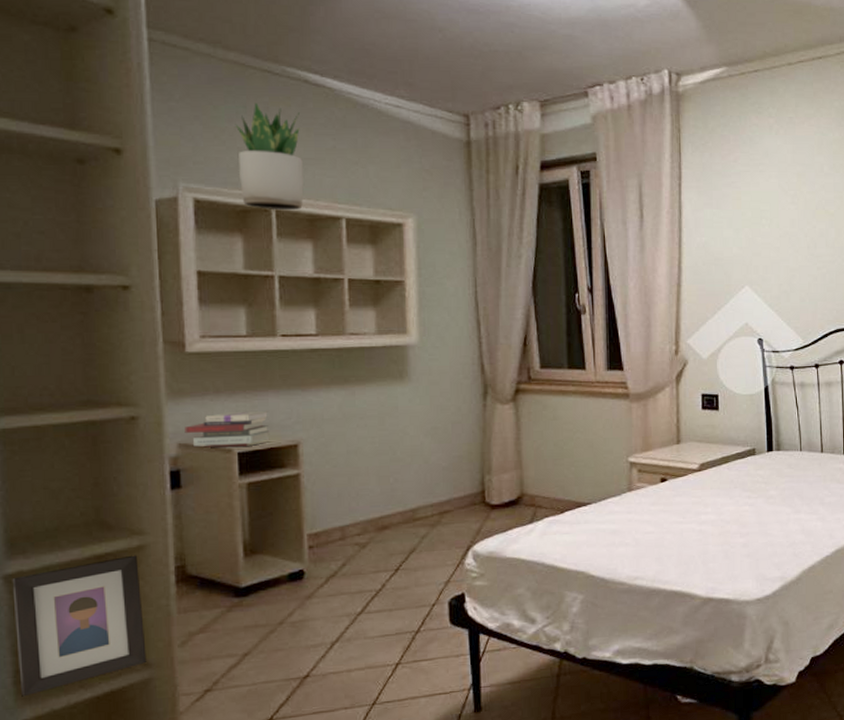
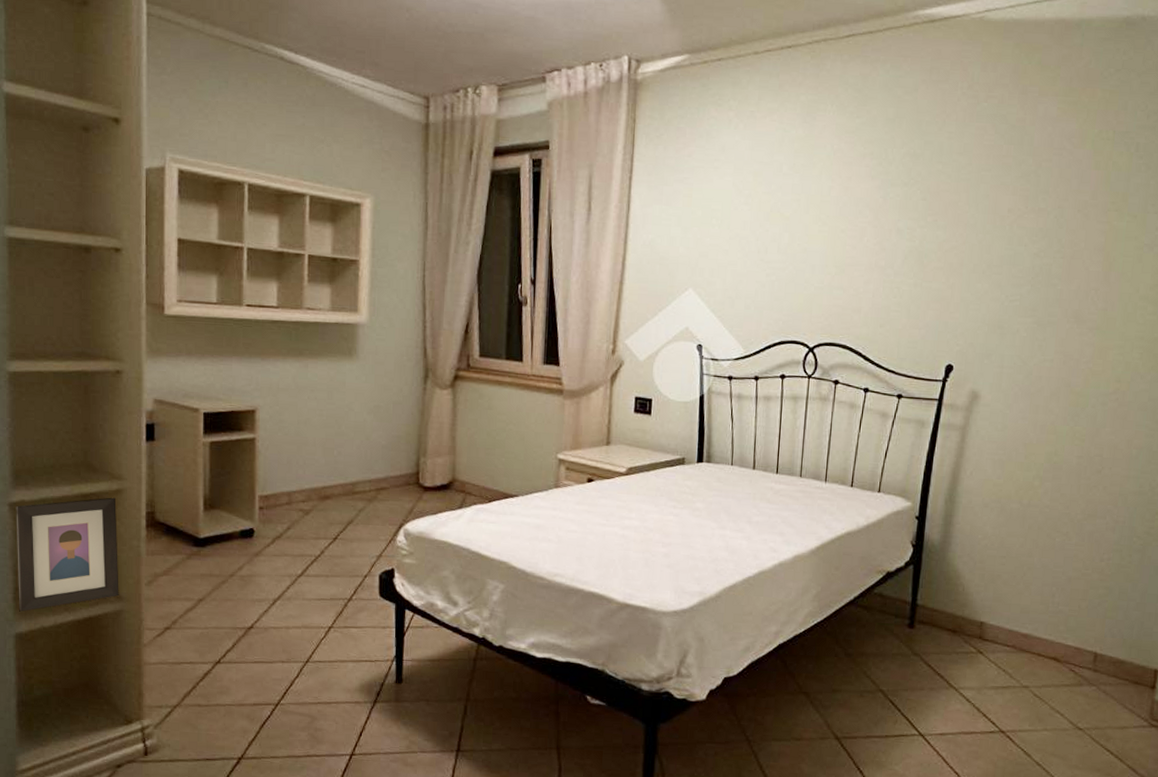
books: present [184,411,270,447] -> none [160,374,232,408]
planter: present [235,102,304,209] -> none [217,78,274,185]

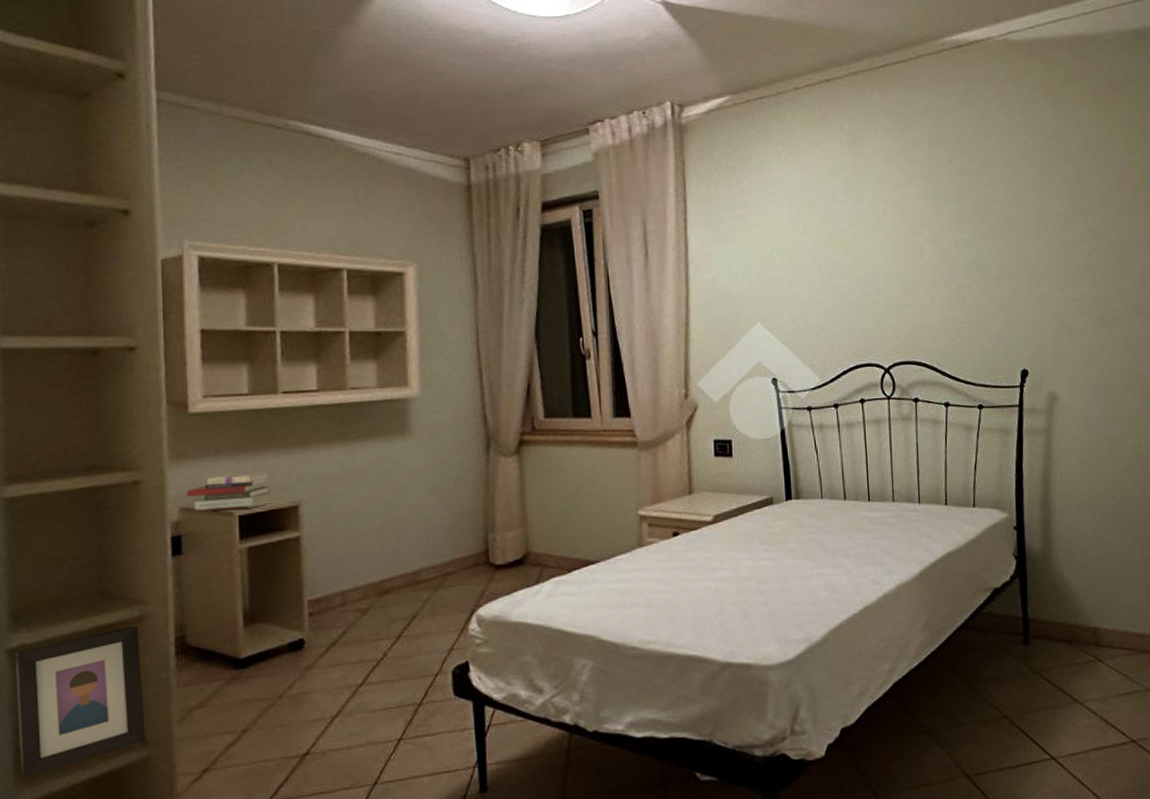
books: none [160,374,232,408] -> present [186,472,271,511]

